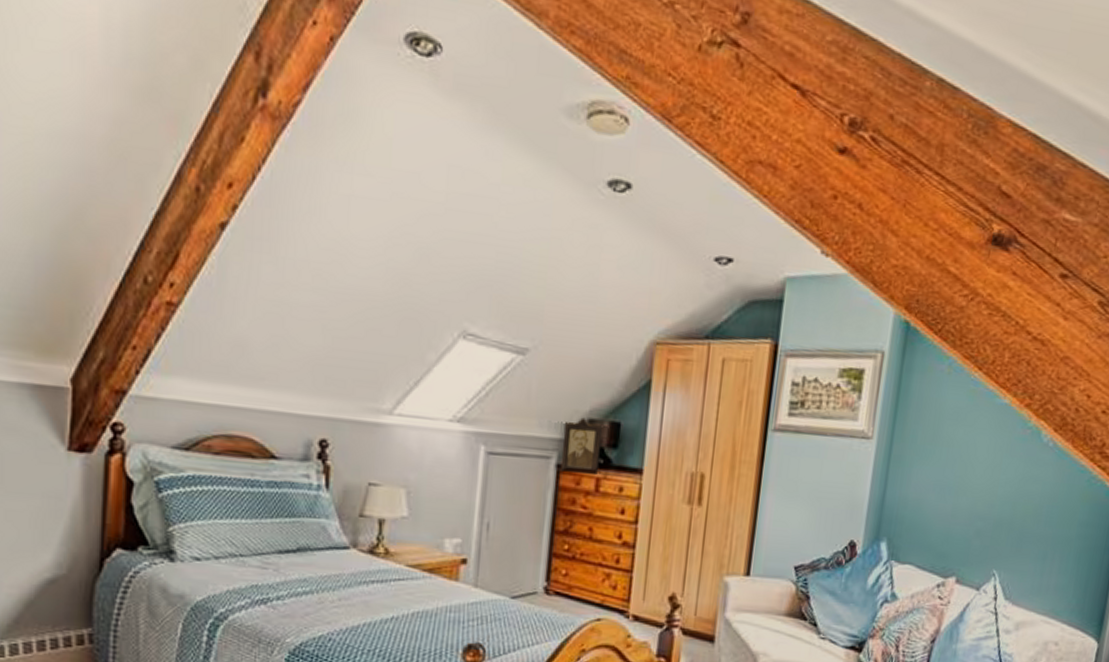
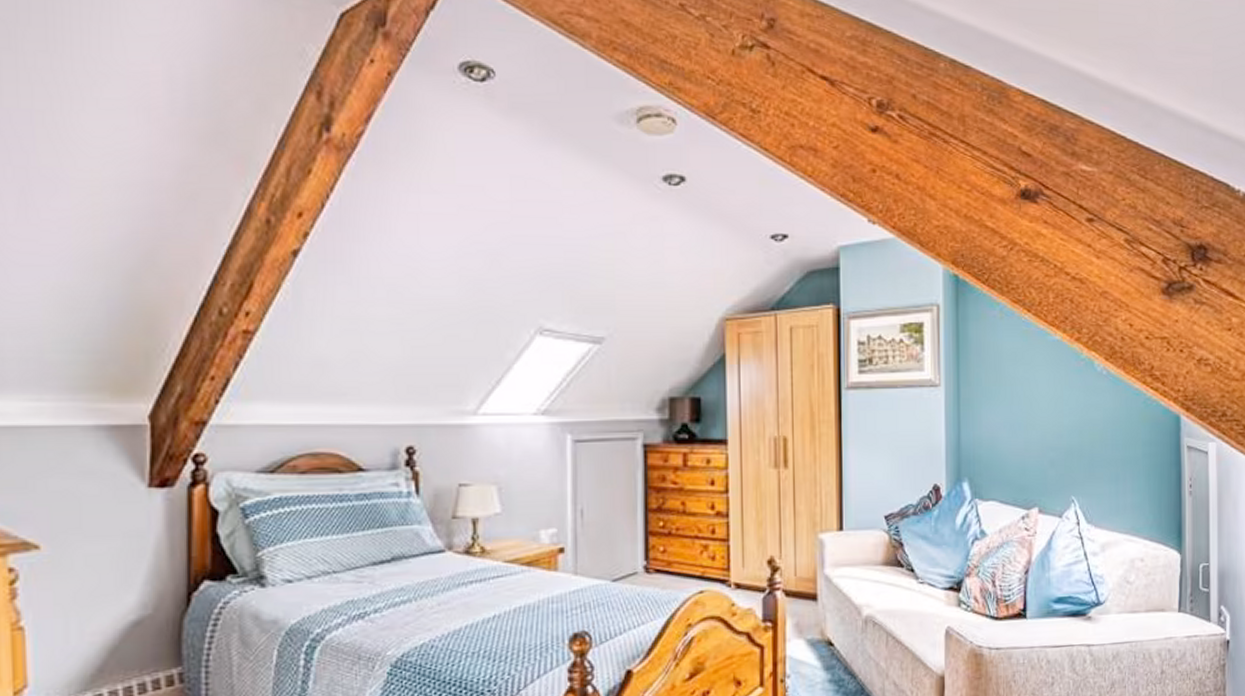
photo frame: present [560,417,603,476] -> none [646,397,687,451]

